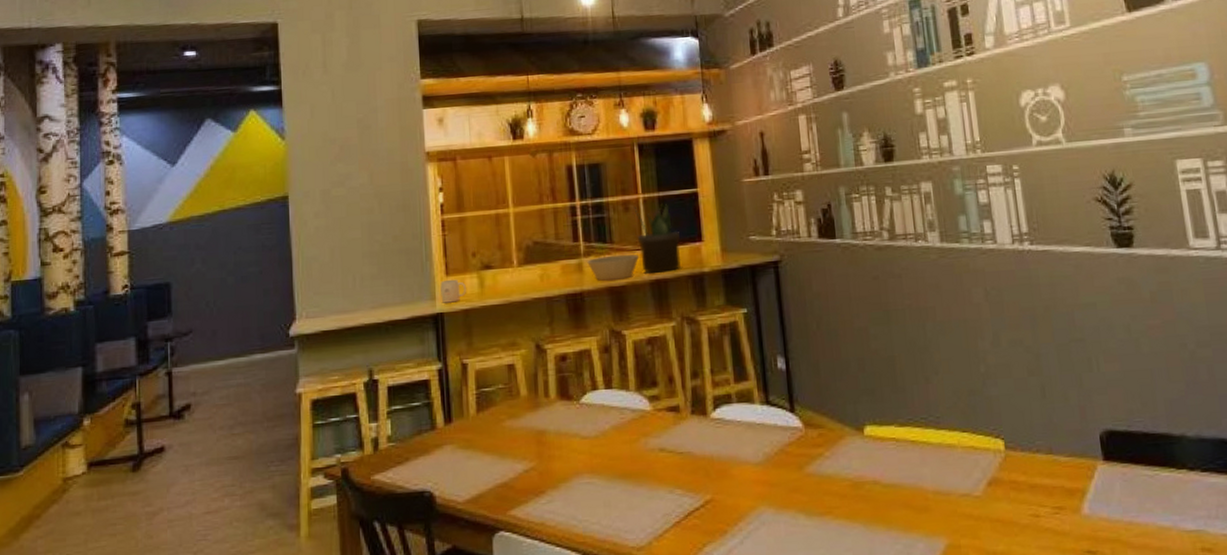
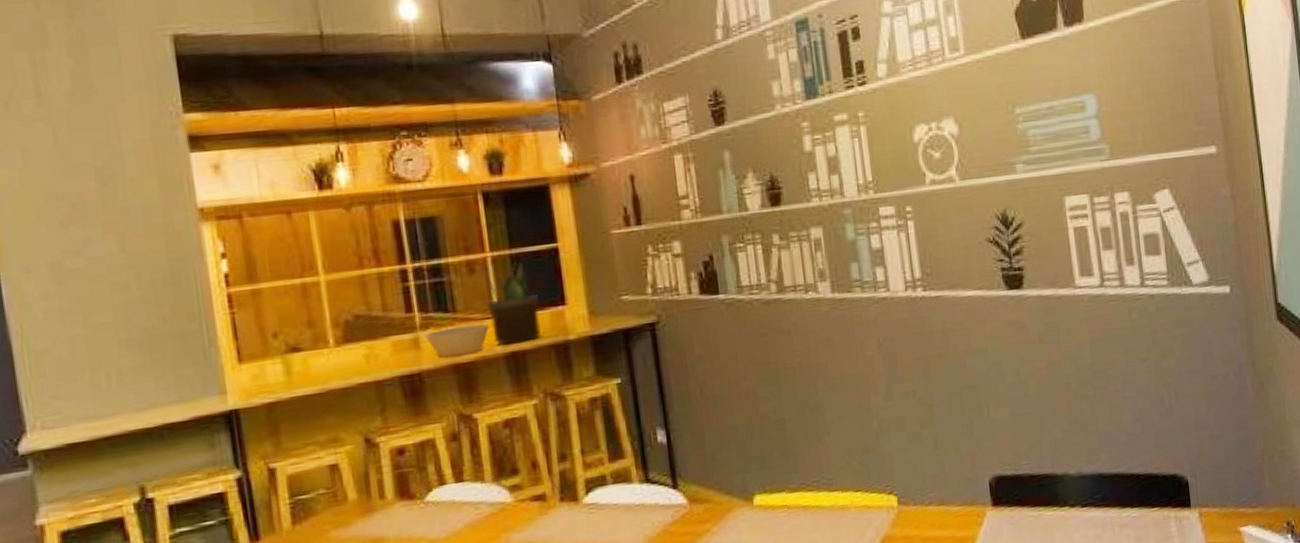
mug: present [440,279,466,303] -> none [231,366,268,398]

